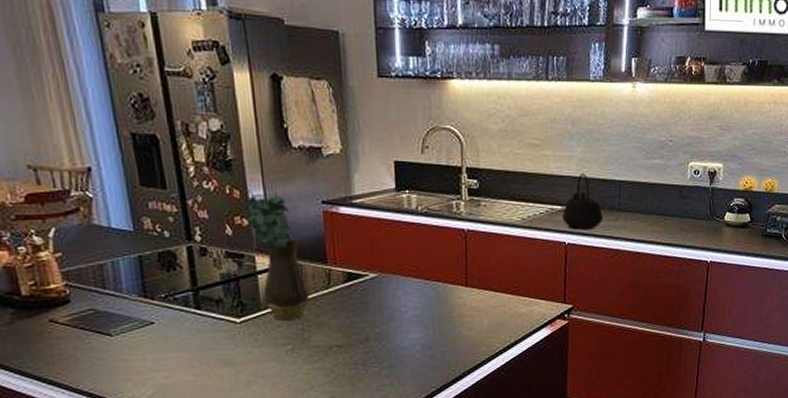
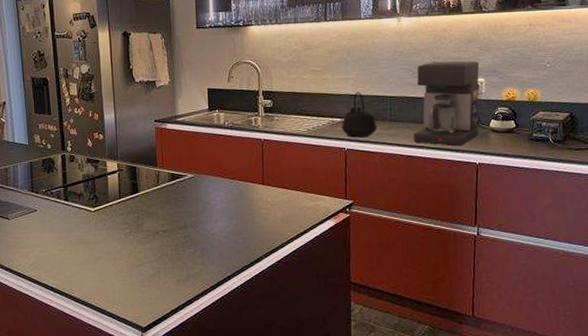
vase: present [244,190,310,321] -> none [101,113,144,210]
coffee maker: none [643,140,719,242] -> present [413,61,480,146]

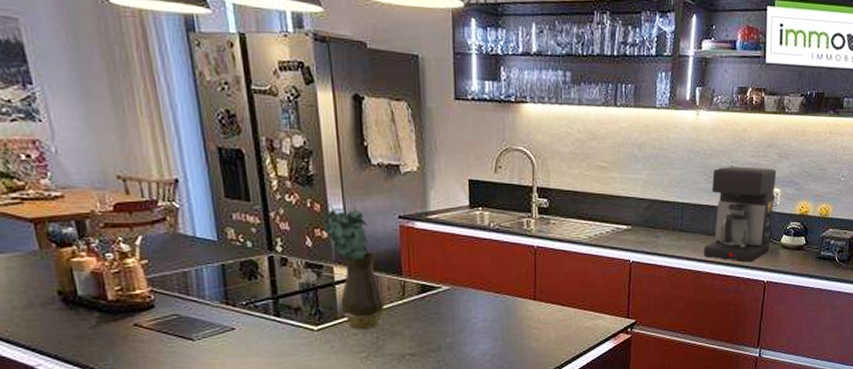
vase: none [101,113,144,210] -> present [324,204,385,329]
kettle: present [342,91,377,138] -> none [628,194,666,249]

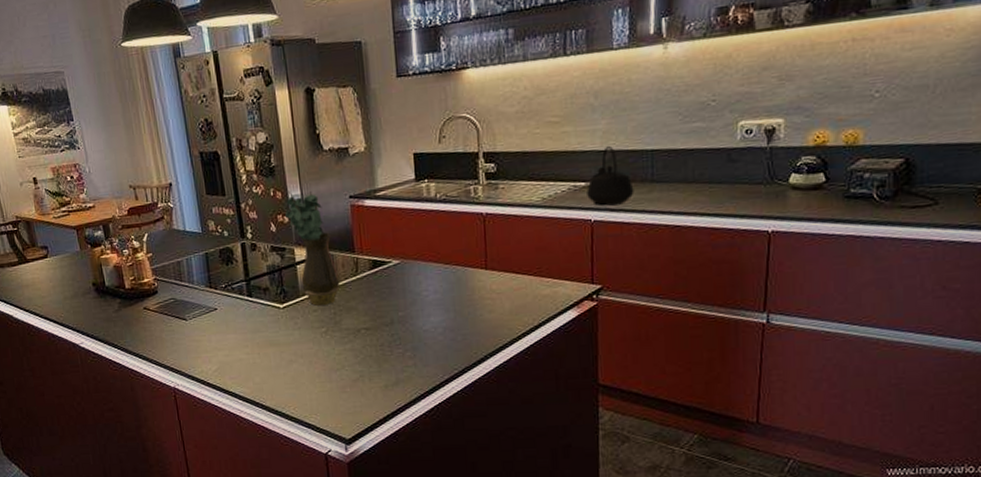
kettle: none [628,194,666,249] -> present [587,145,634,206]
coffee maker: present [704,166,777,263] -> none [683,95,777,211]

